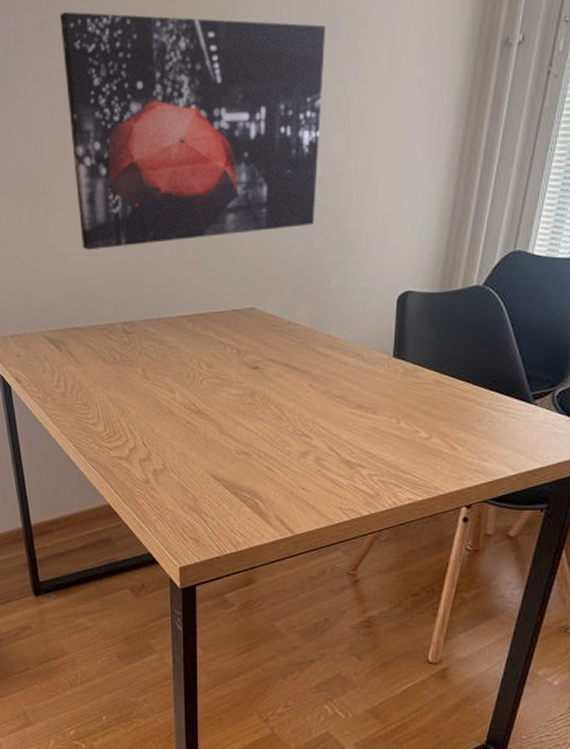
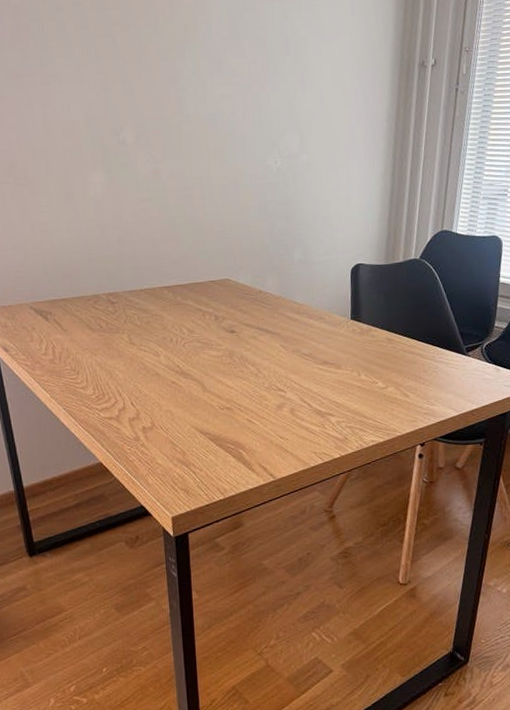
wall art: present [60,11,326,250] -> none [37,16,277,228]

